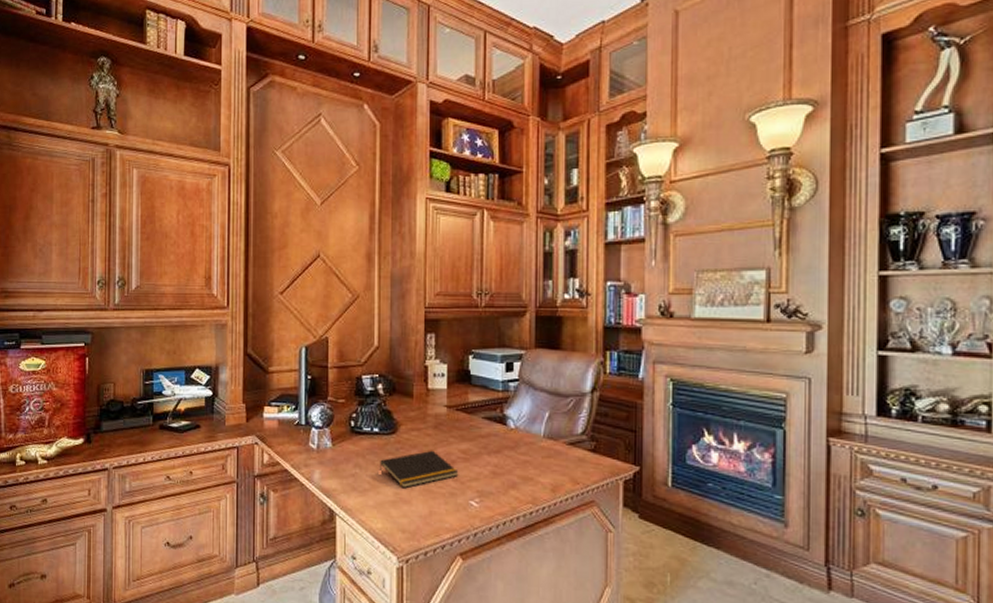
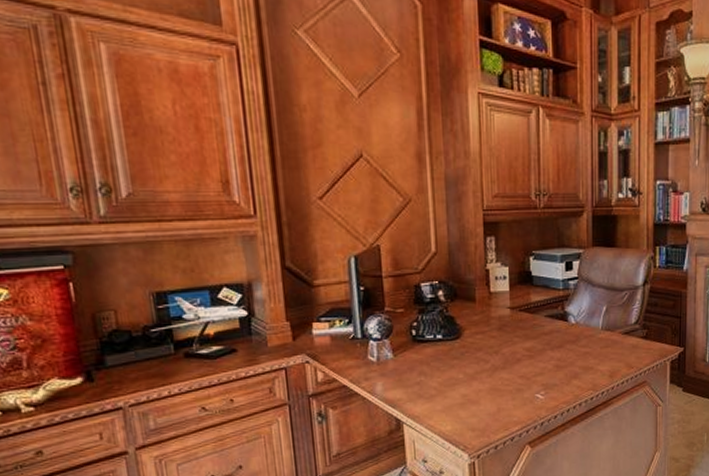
notepad: present [379,450,459,489] -> none [444,351,525,390]

